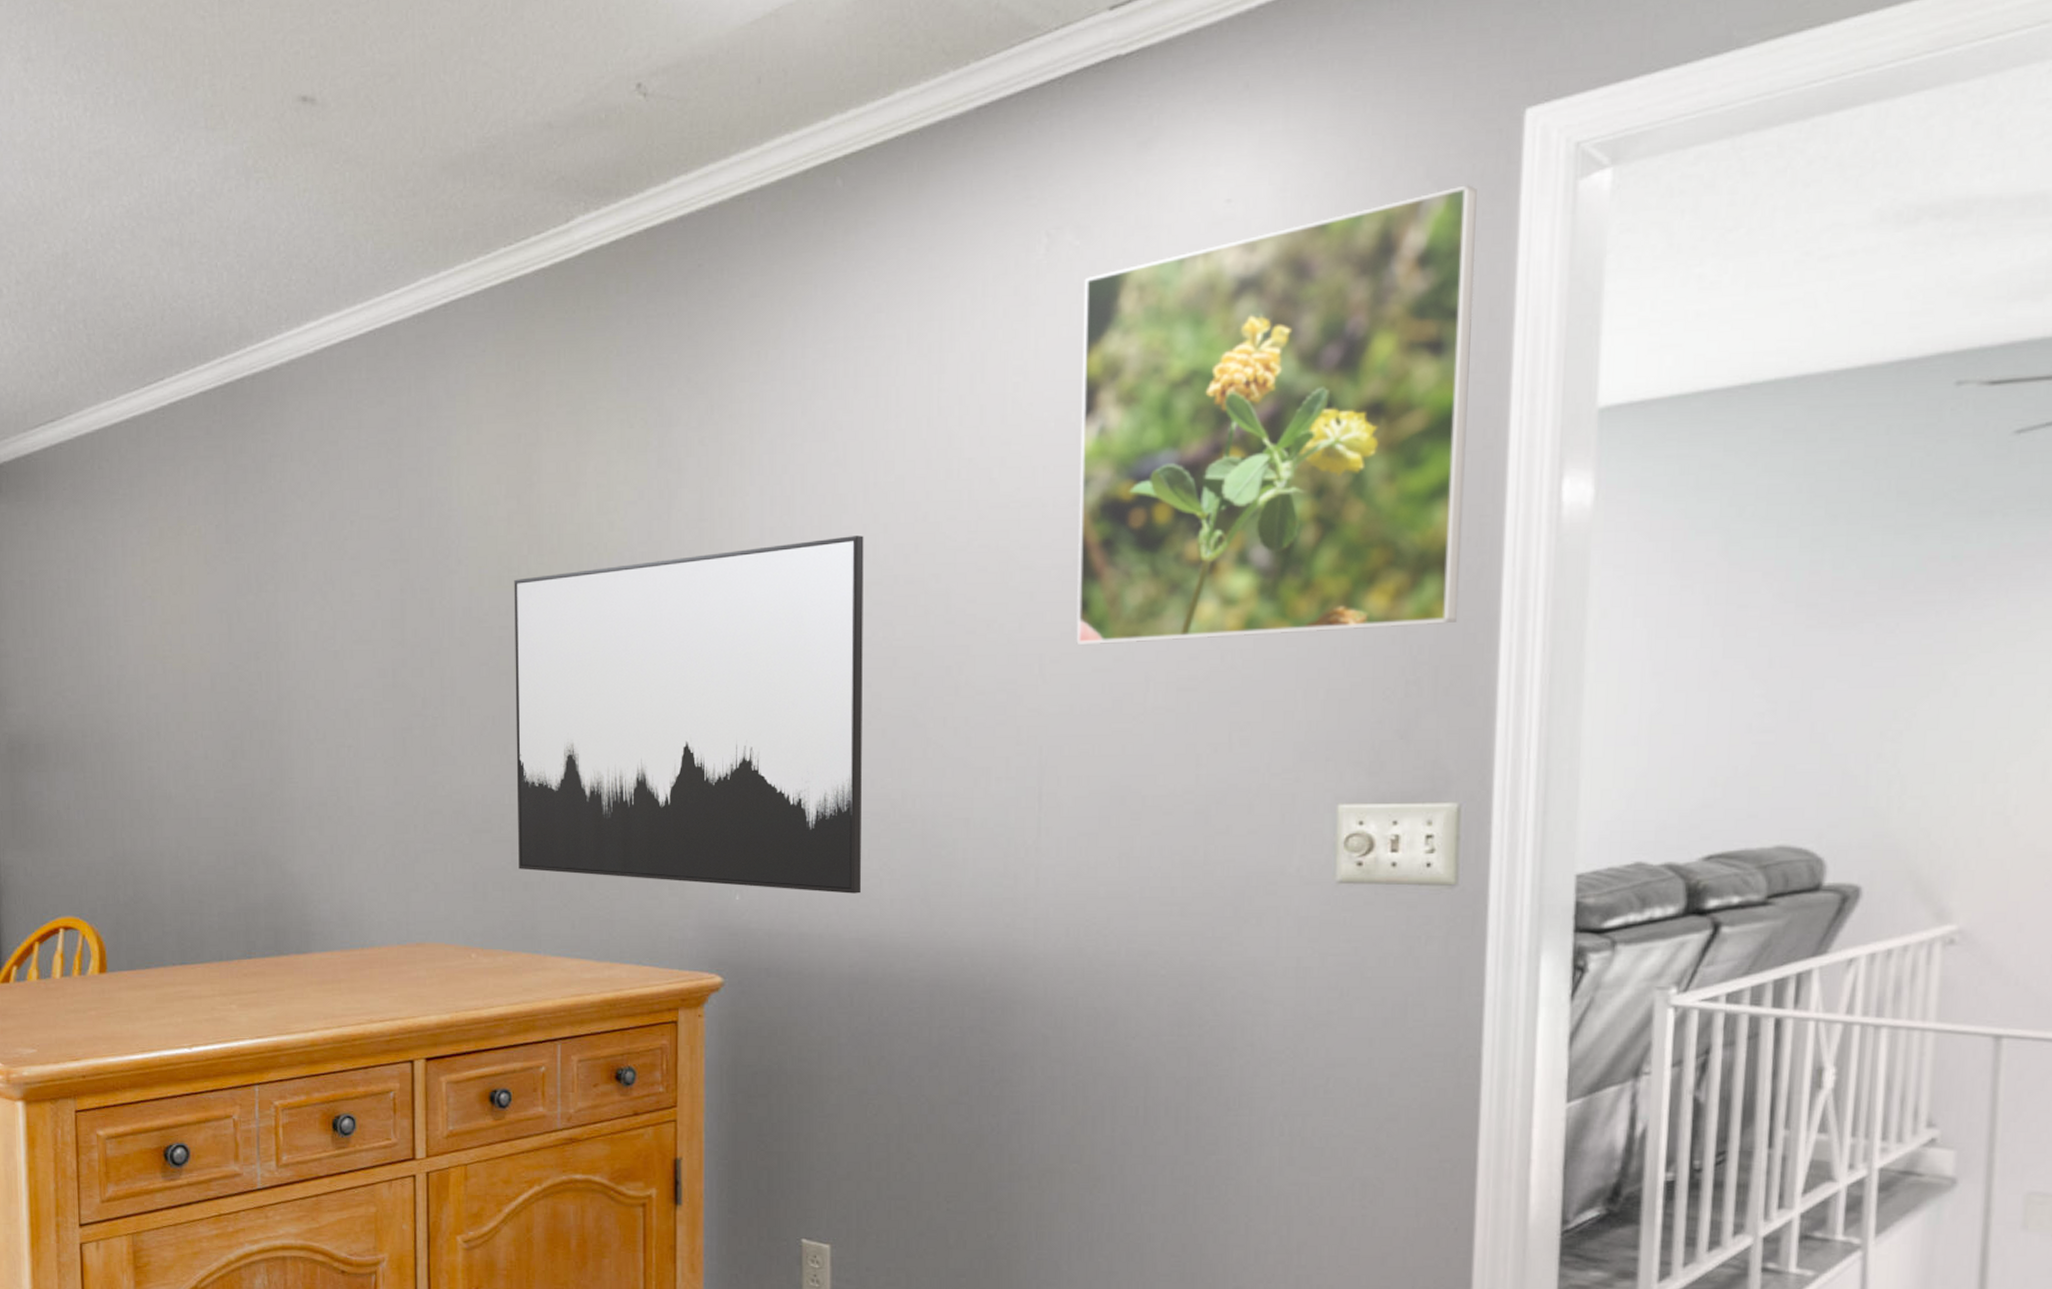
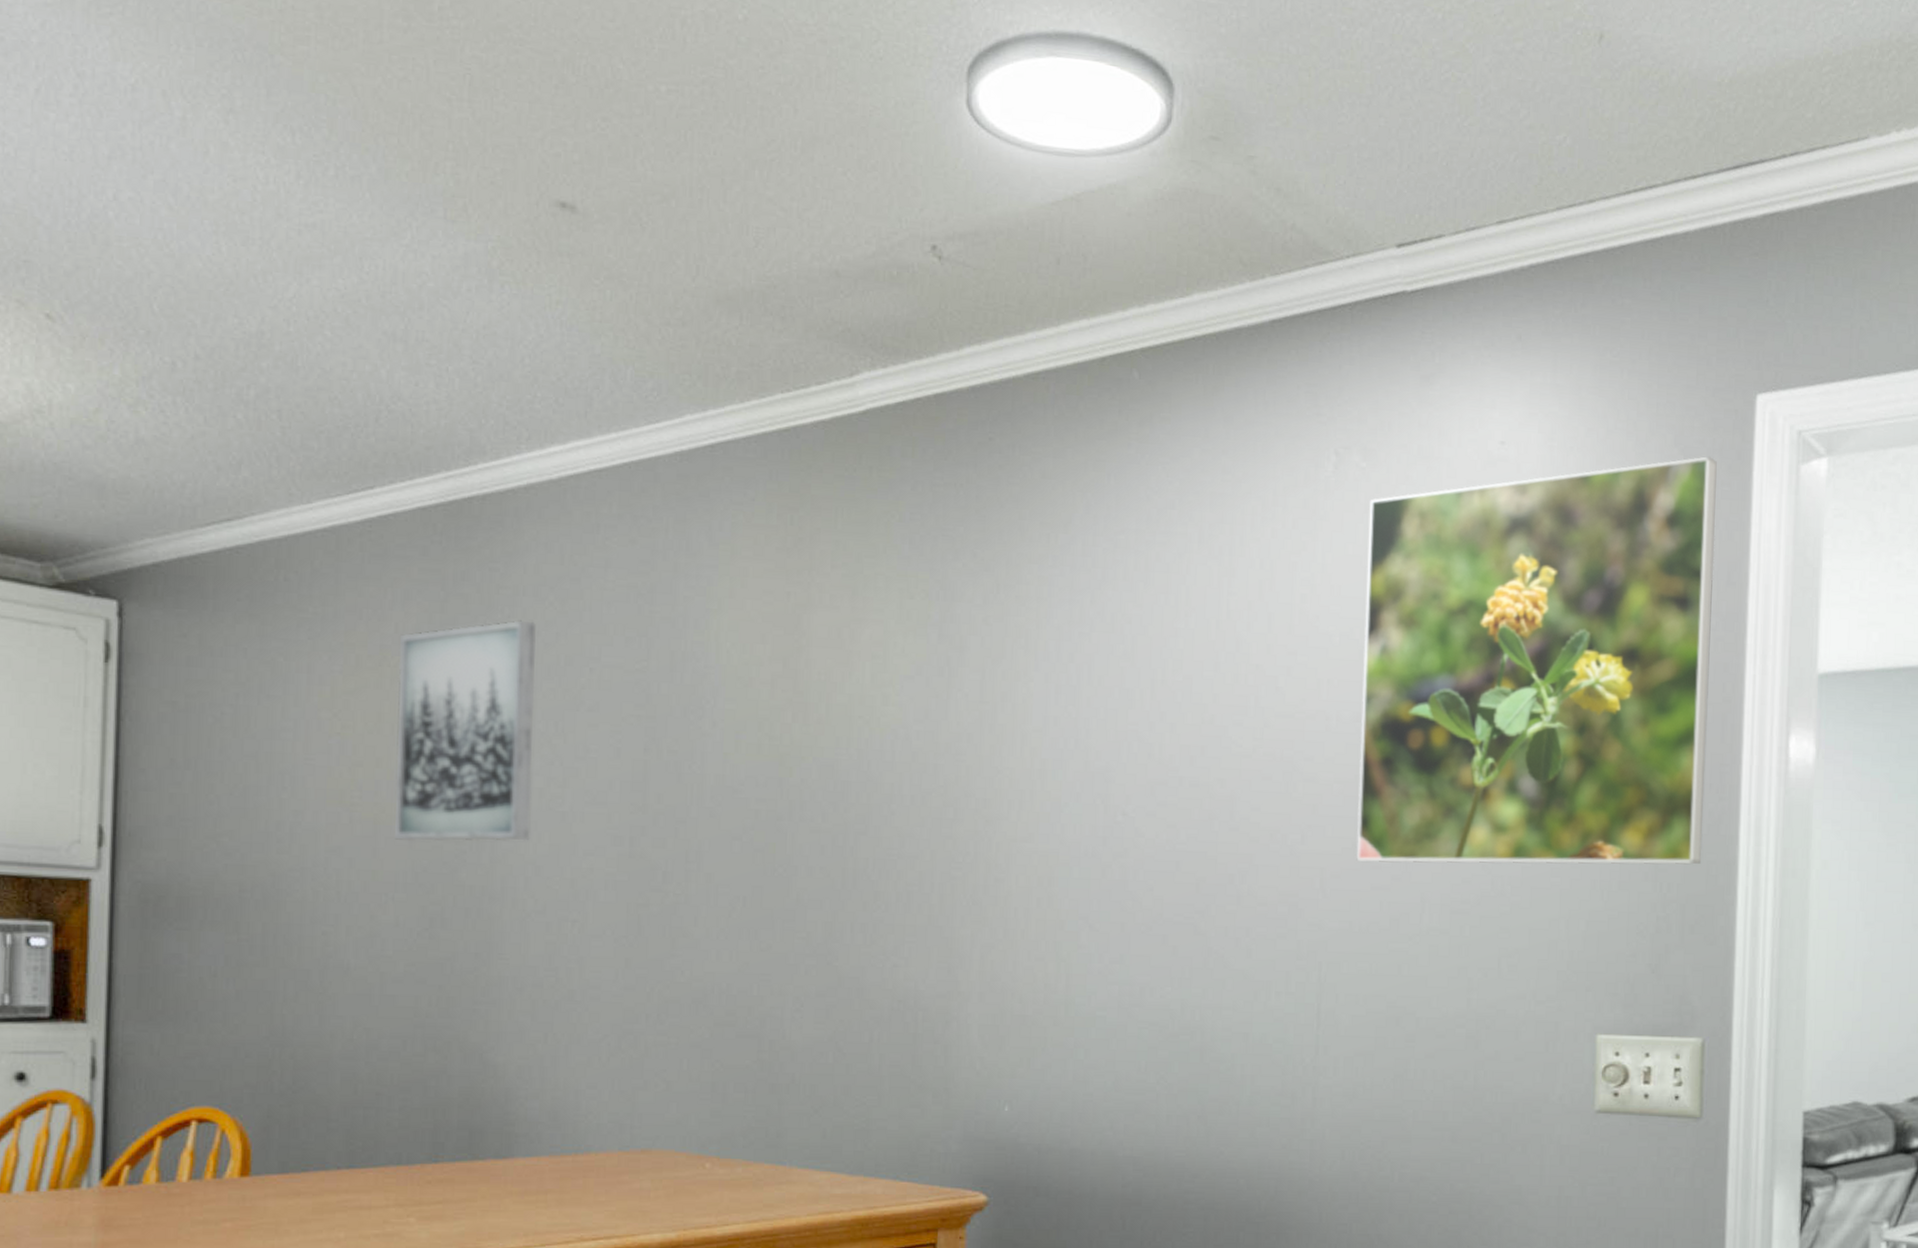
wall art: none [193,483,309,685] -> present [395,620,536,841]
wall art: present [514,535,864,894] -> none [765,732,1150,1108]

